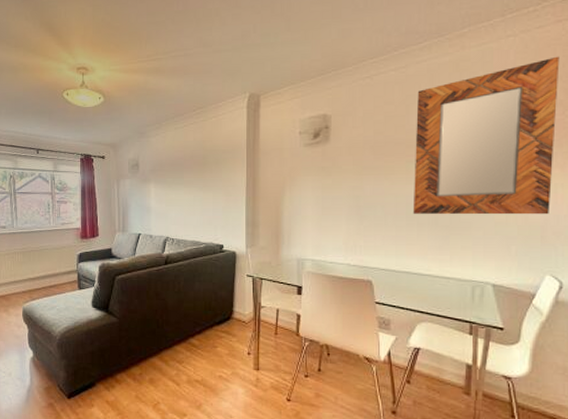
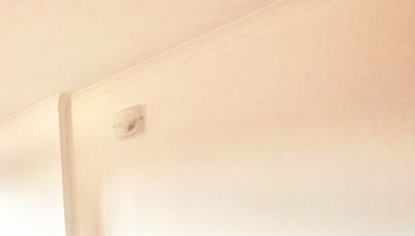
home mirror: present [413,56,560,215] -> none [238,8,406,197]

